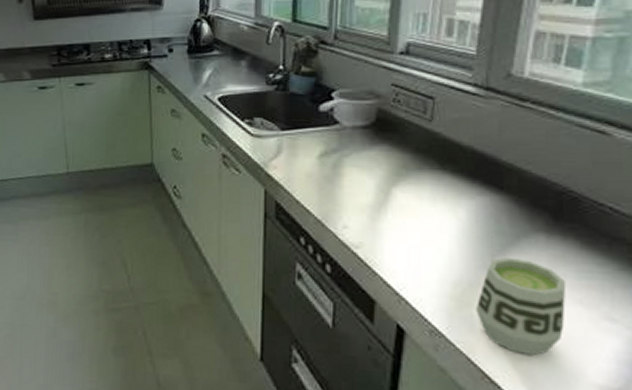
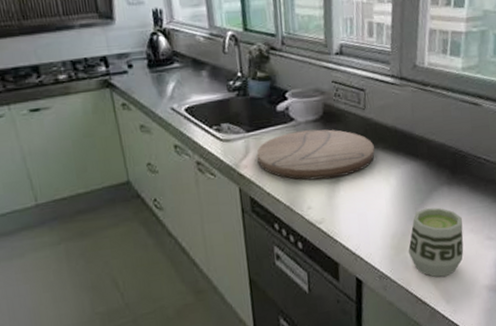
cutting board: none [289,136,440,198] -> present [256,129,375,180]

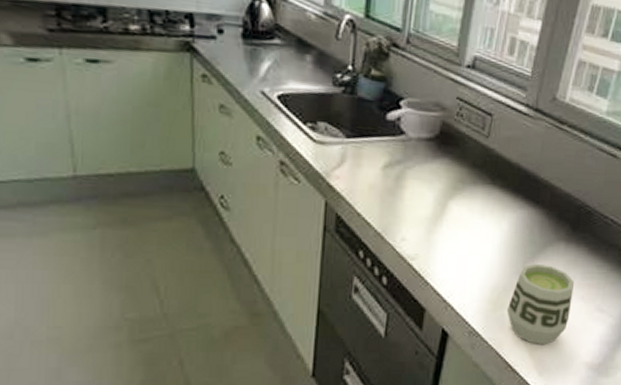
cutting board: present [256,129,375,180] -> none [353,147,491,210]

